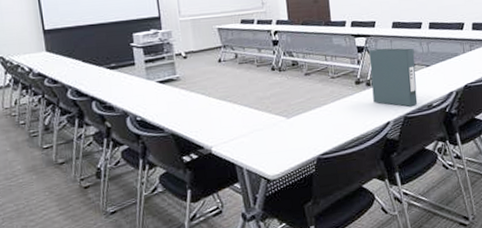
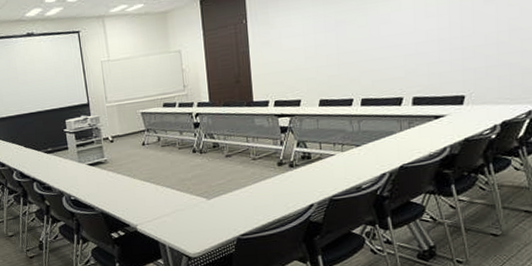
binder: present [369,48,418,107] -> none [293,127,345,189]

